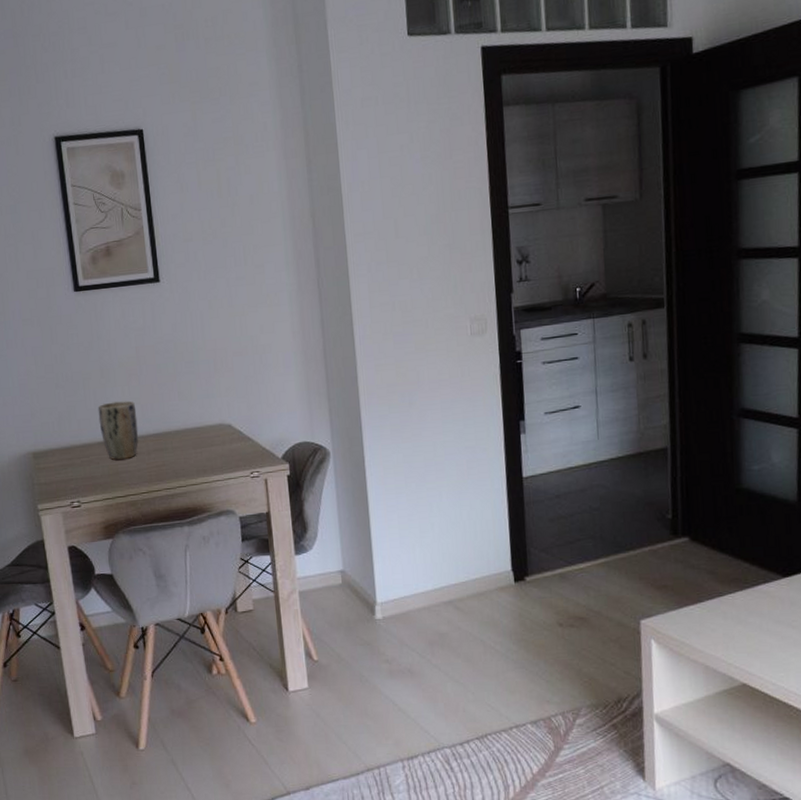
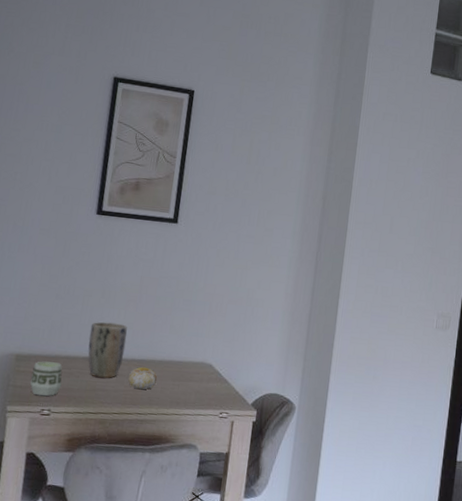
cup: none [52,453,84,490] -> present [29,361,62,397]
fruit: none [148,440,178,465] -> present [128,367,158,390]

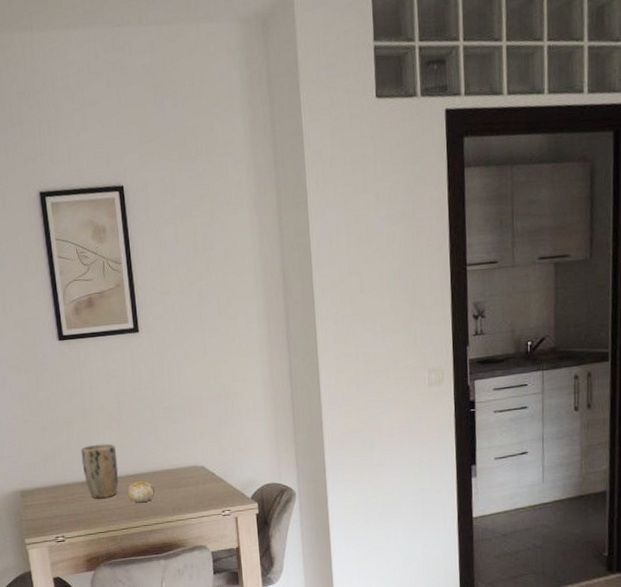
cup: present [29,361,62,397] -> none [38,491,68,525]

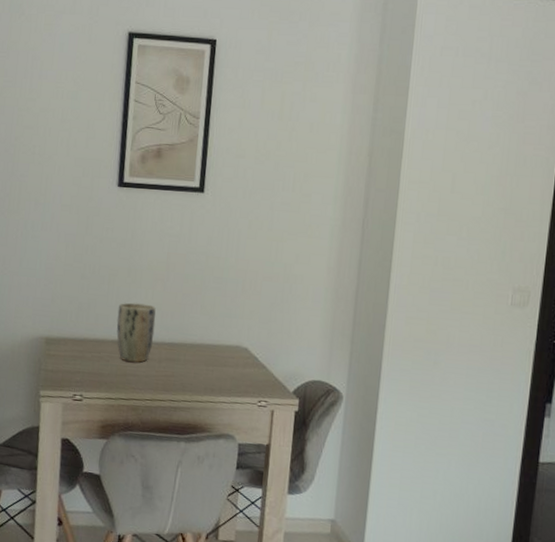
fruit: present [128,480,155,503] -> none [159,350,190,375]

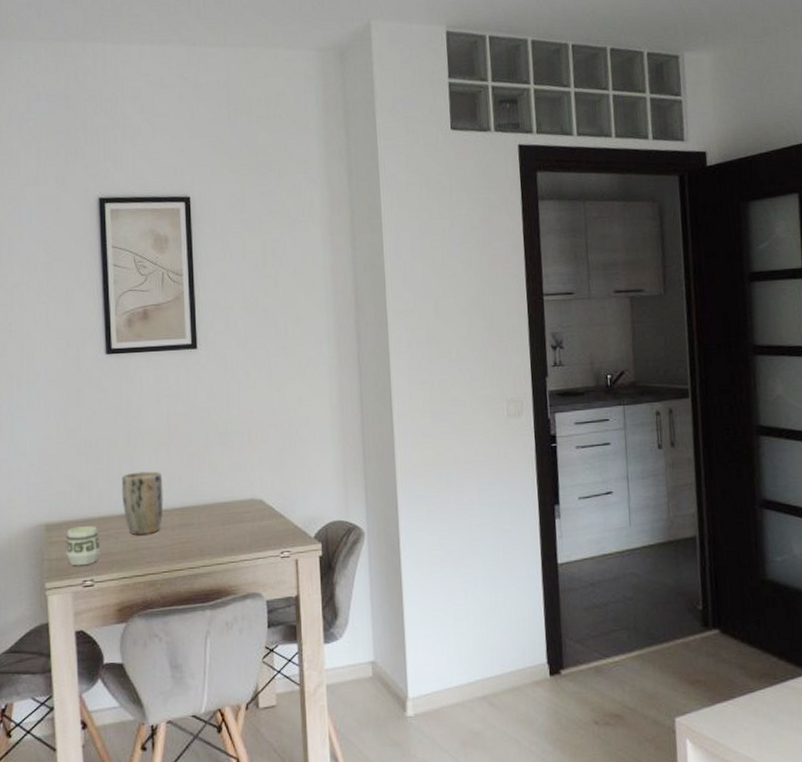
cup: none [60,344,92,382] -> present [65,526,101,566]

